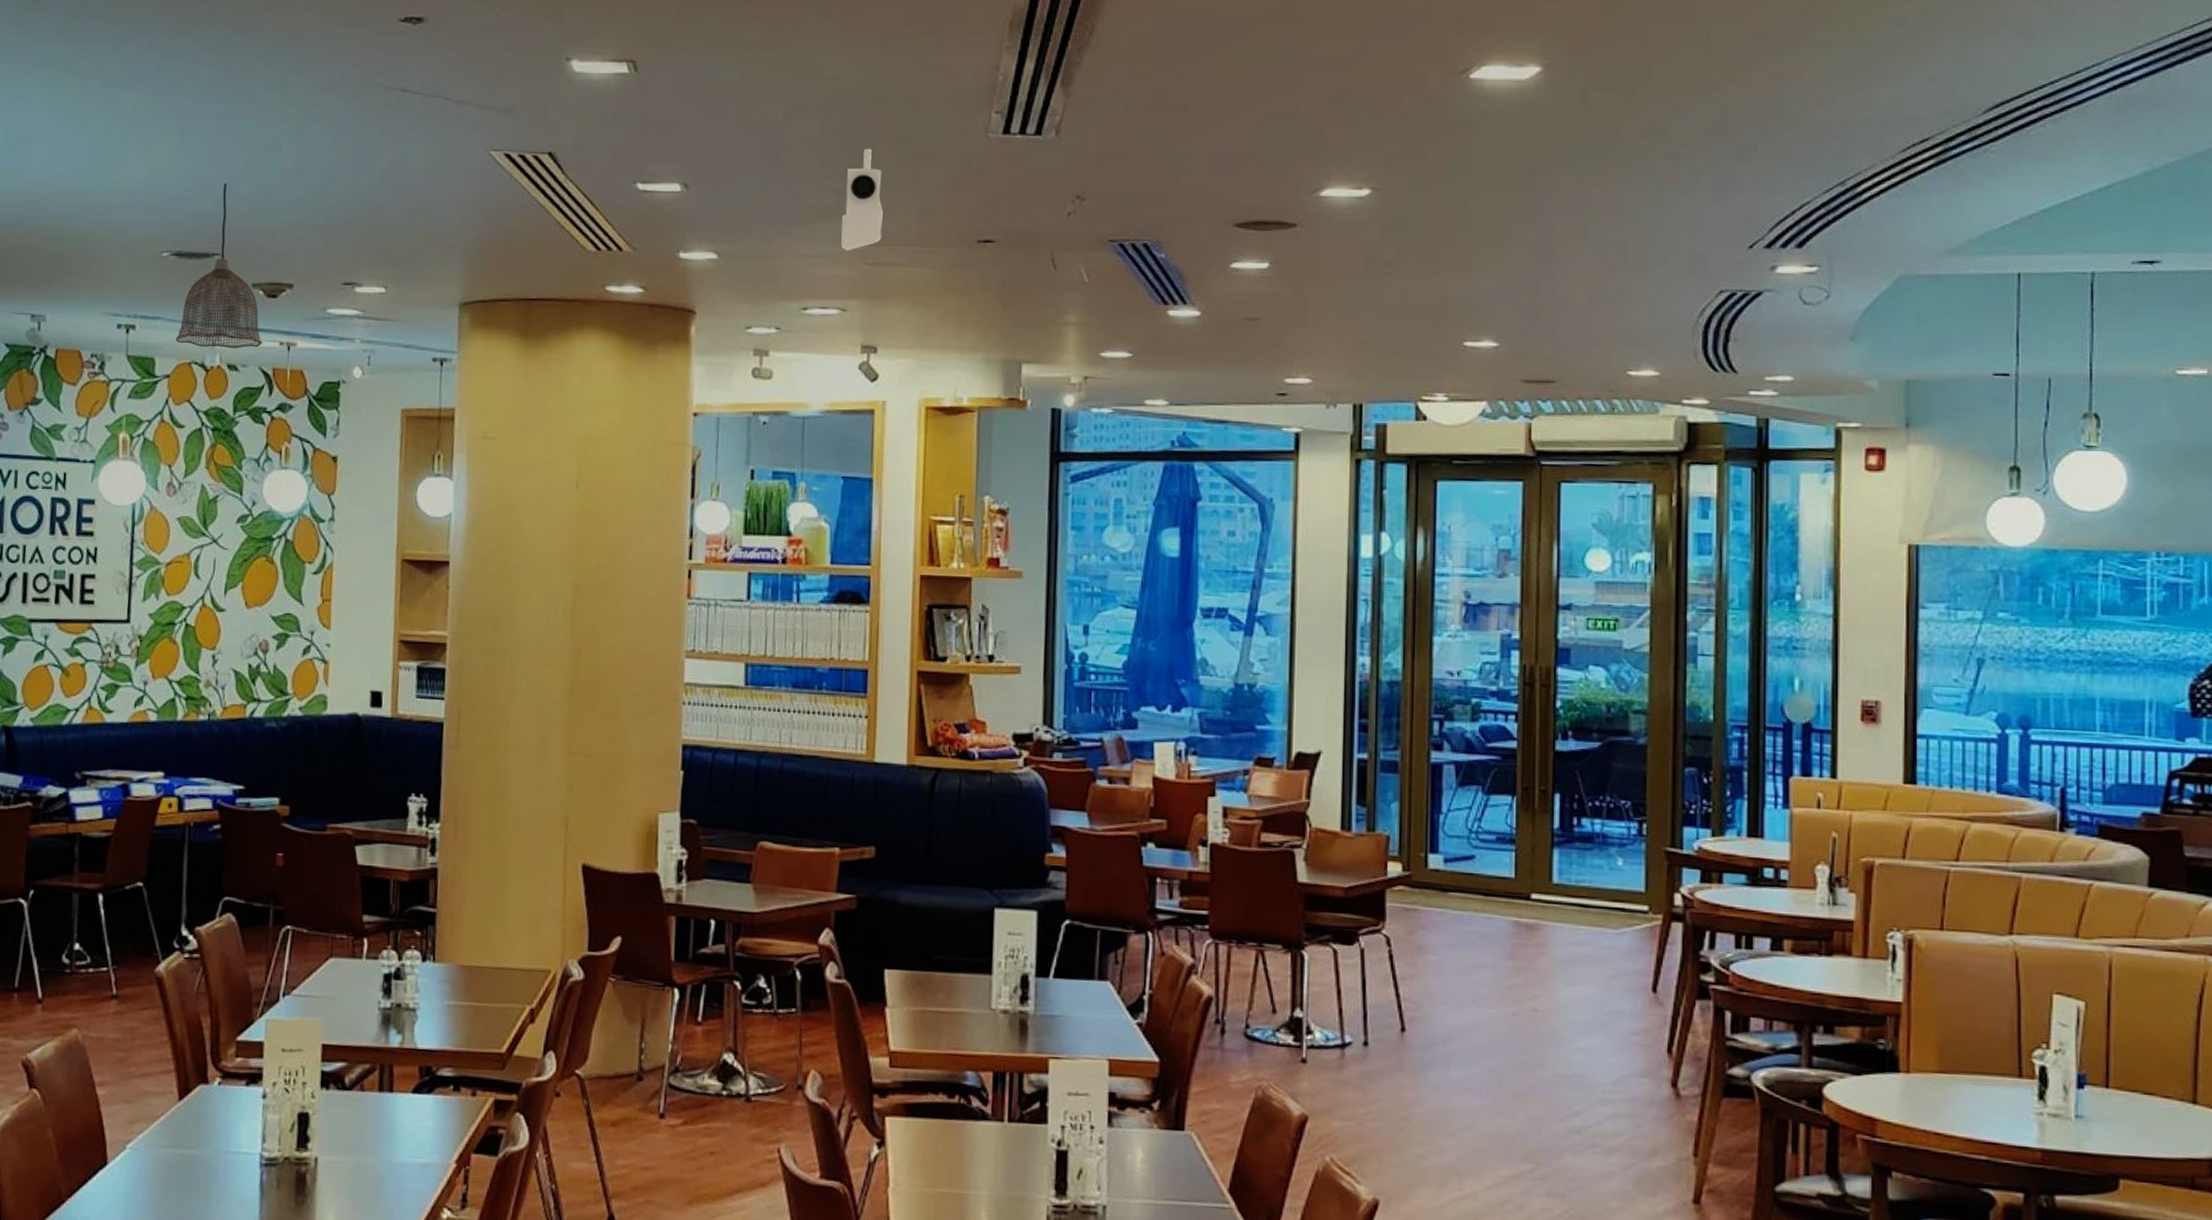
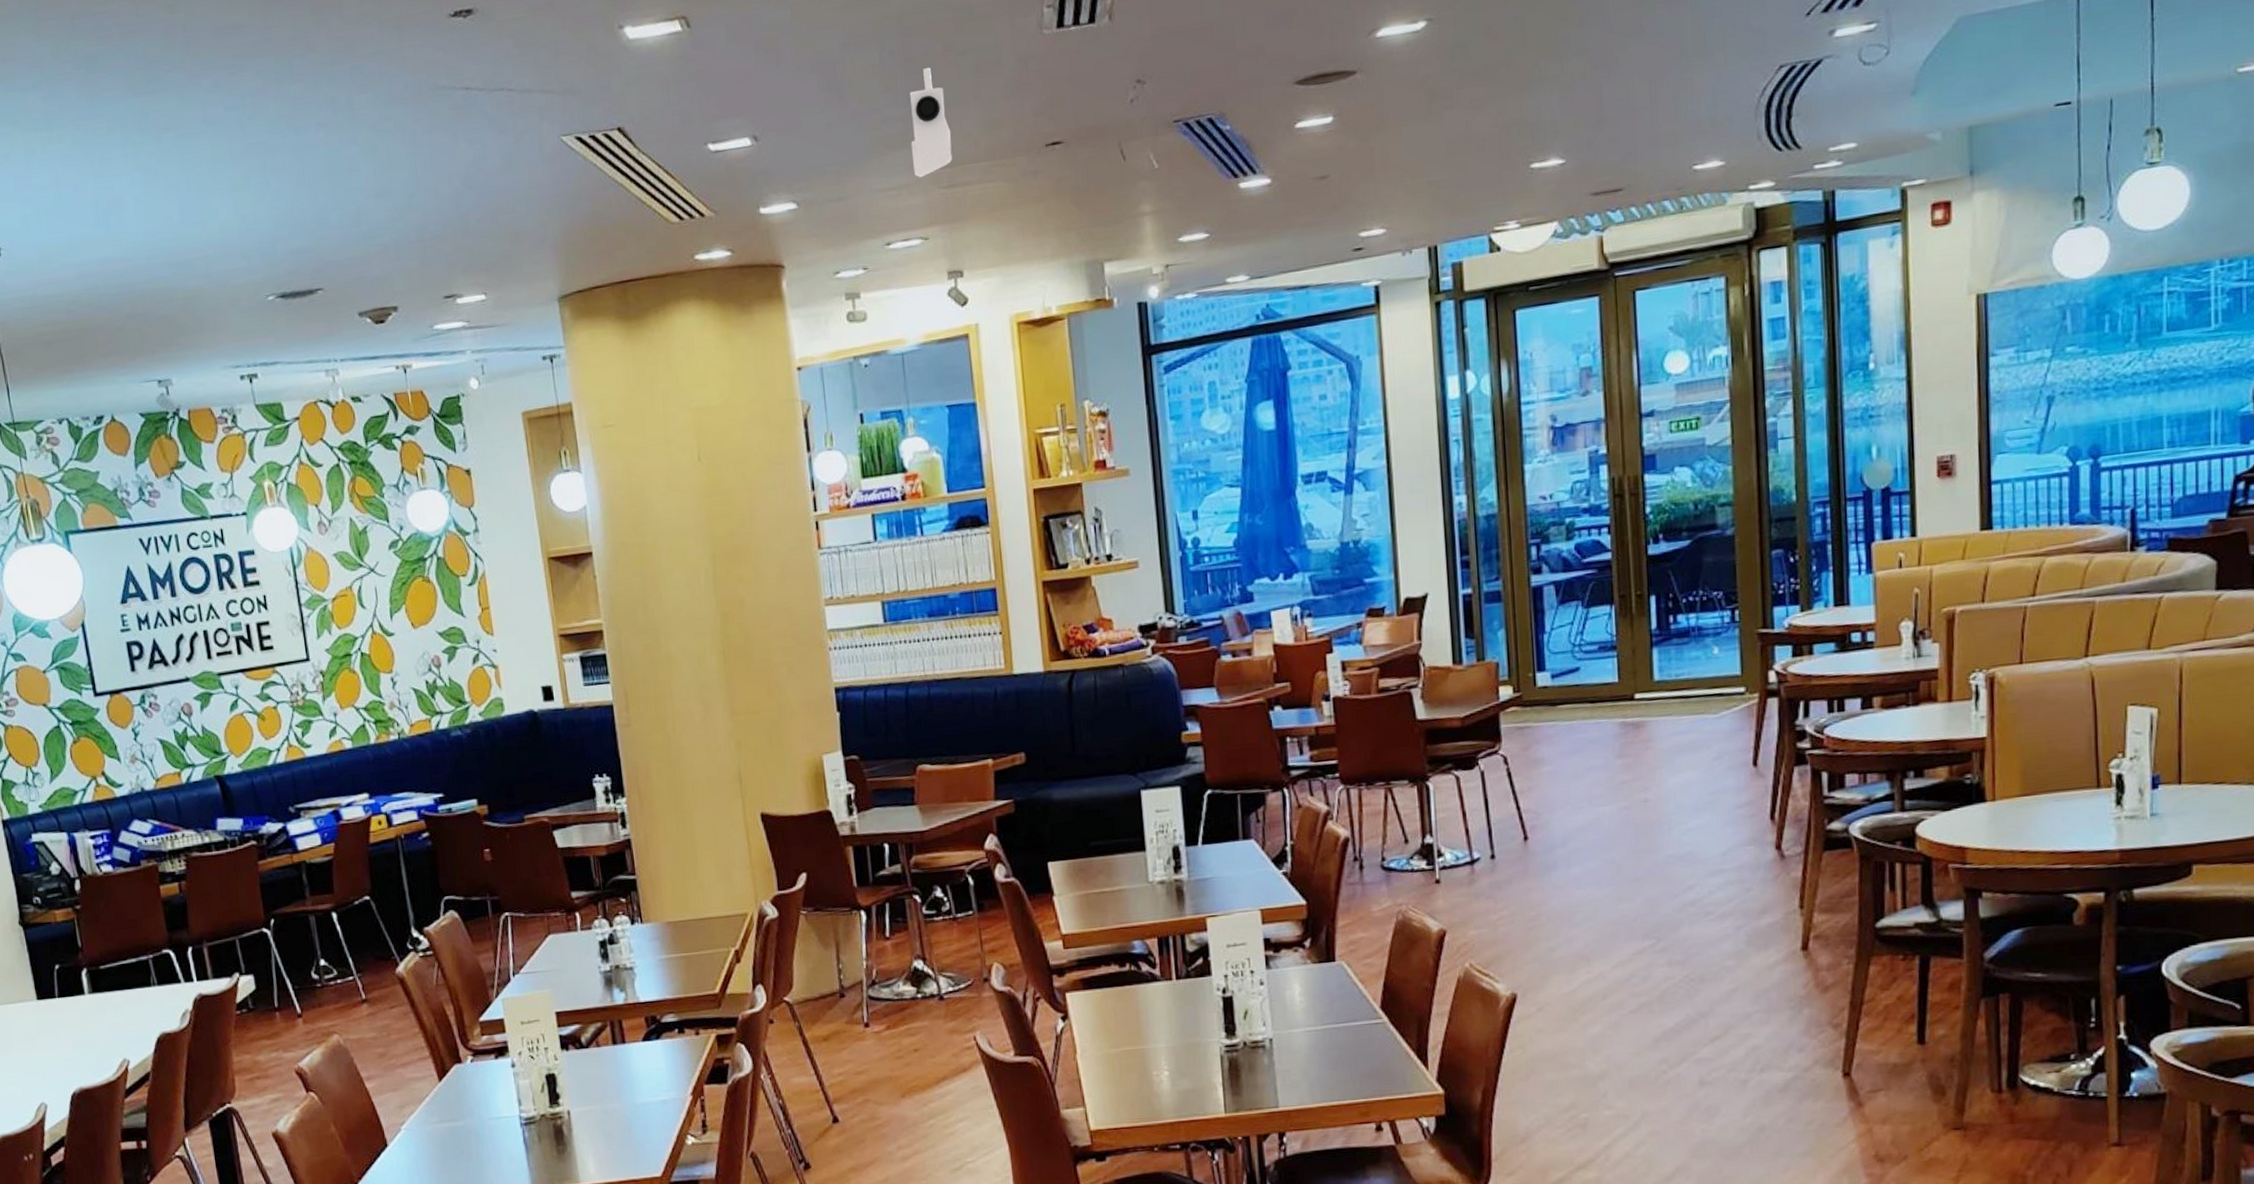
pendant lamp: present [175,184,262,349] -> none [297,216,379,385]

